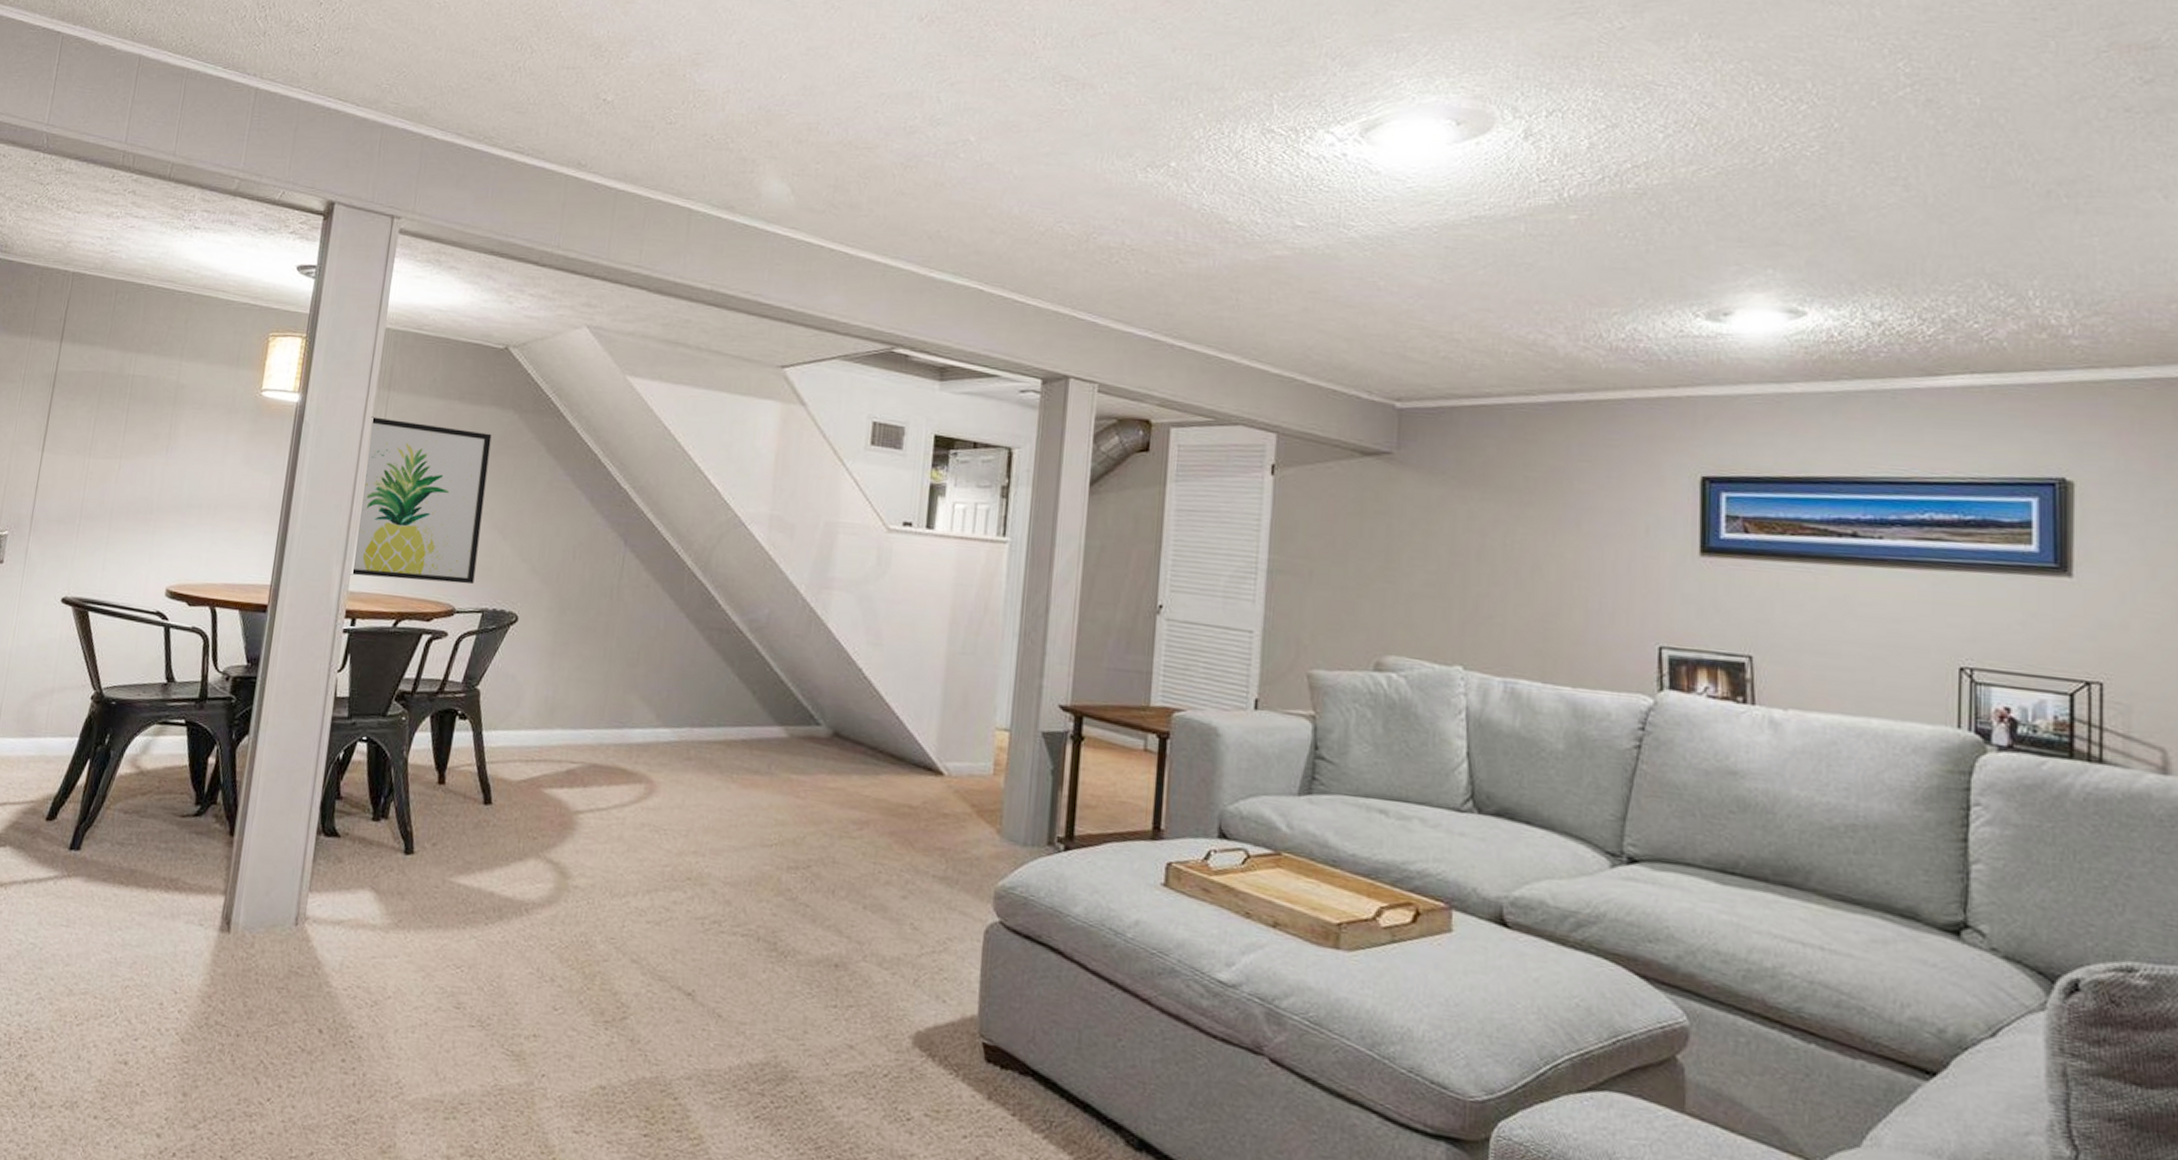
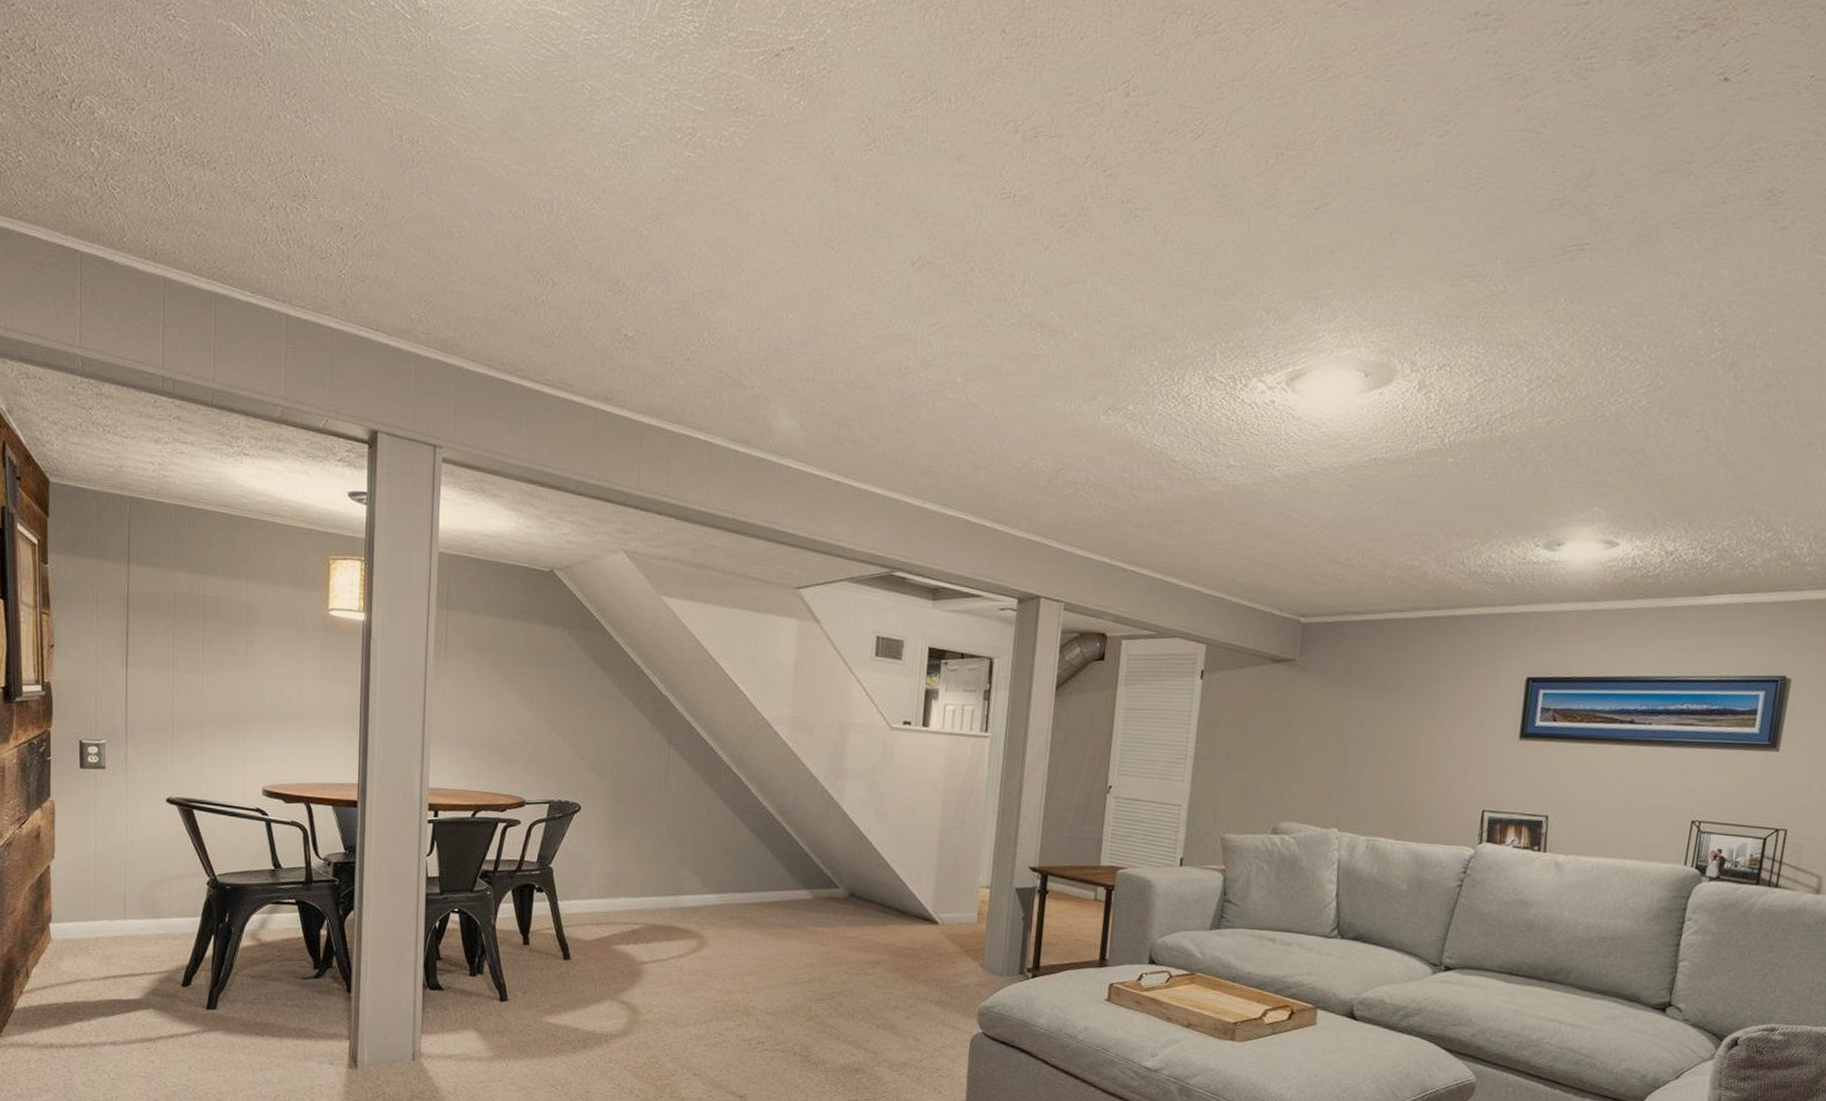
wall art: present [350,416,492,584] -> none [429,633,545,780]

